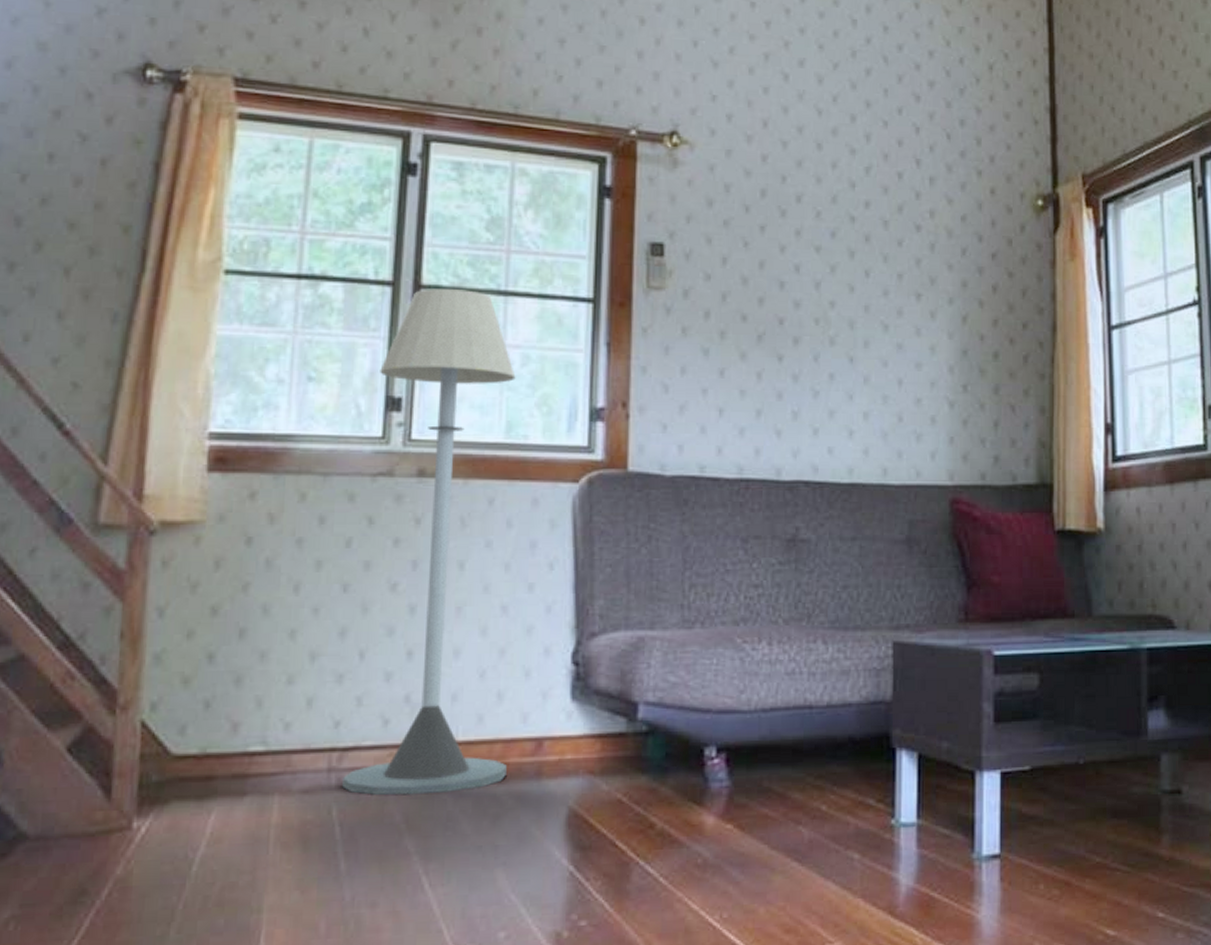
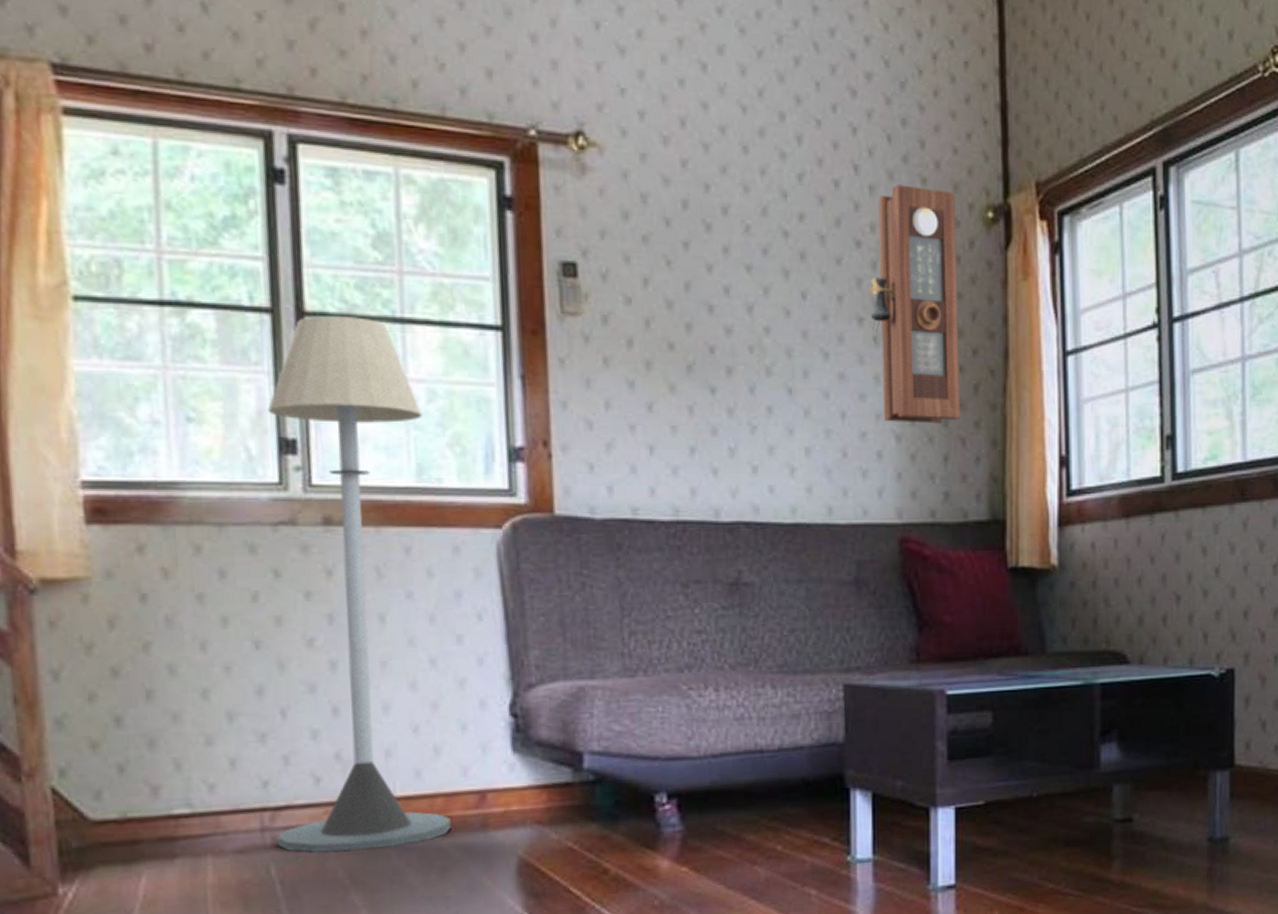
pendulum clock: none [926,176,1011,391] -> present [868,184,961,424]

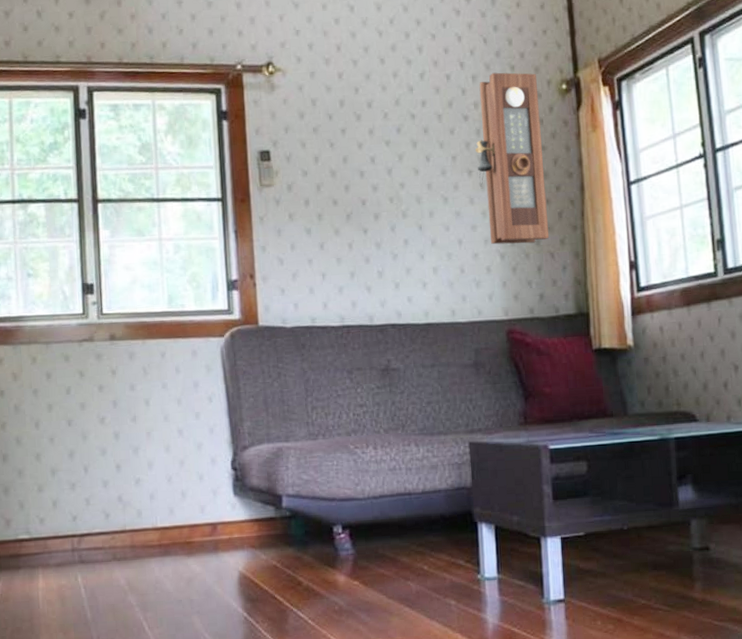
floor lamp: present [268,316,451,853] -> none [76,200,193,567]

